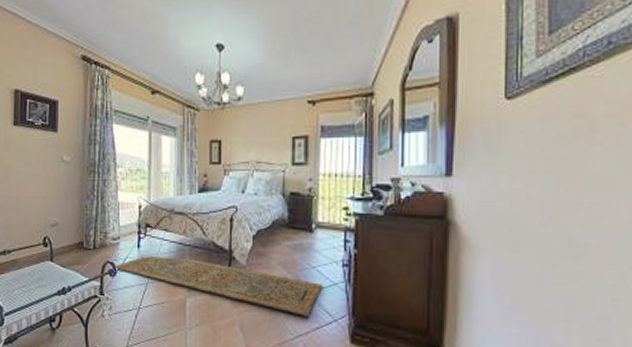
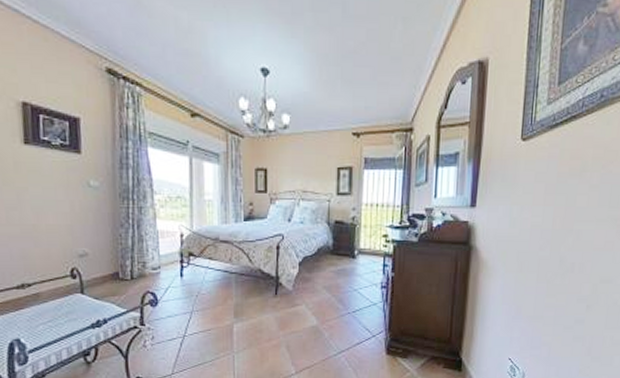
rug: present [113,256,323,317] -> none [154,285,364,334]

